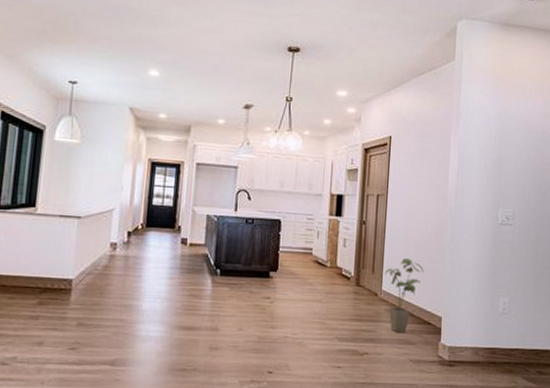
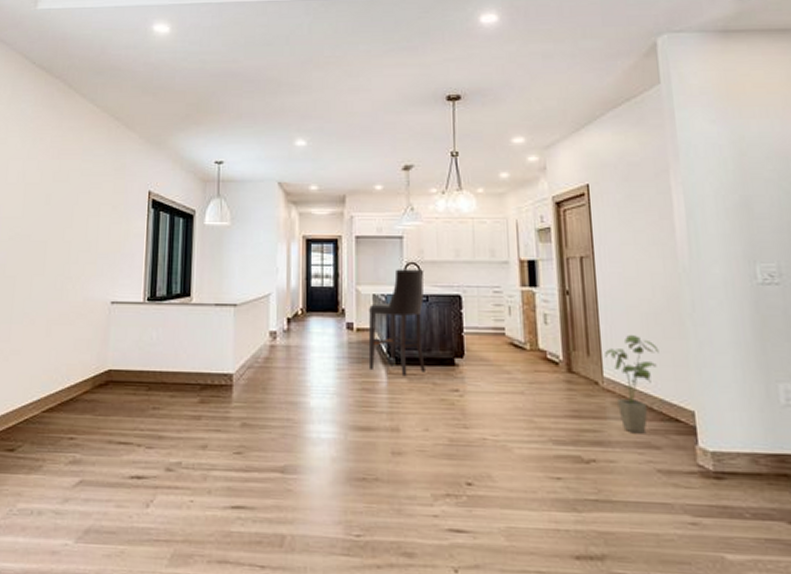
bar stool: none [197,194,253,286] -> present [368,269,425,377]

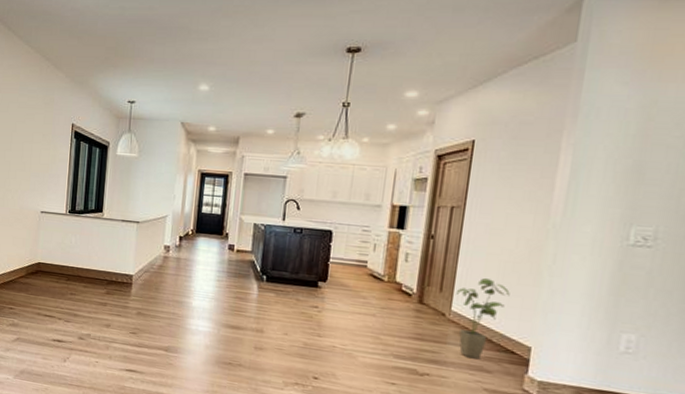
bar stool: present [368,269,425,377] -> none [243,204,302,292]

